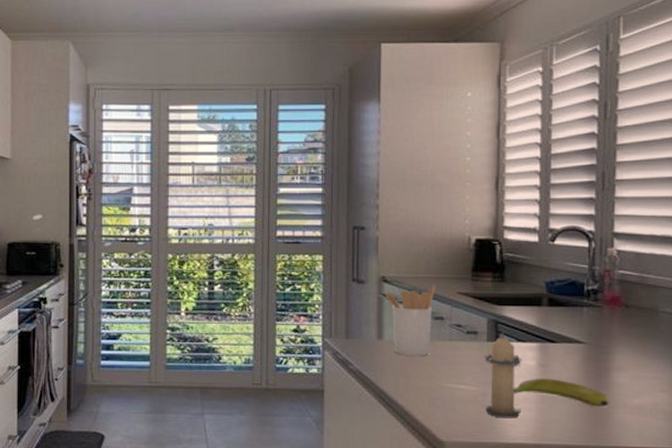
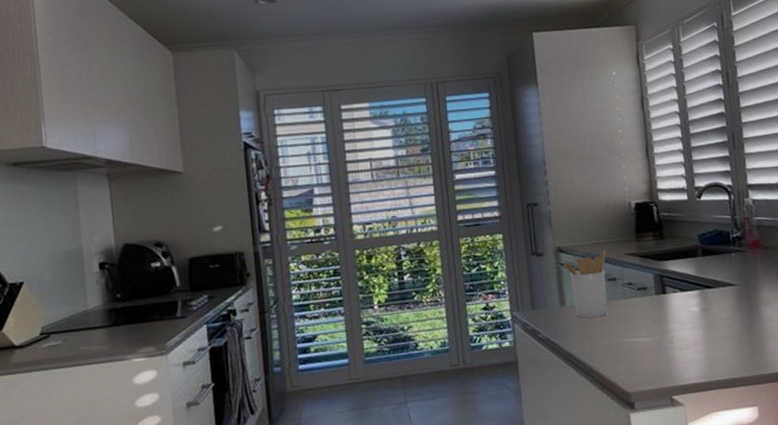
candle: present [484,331,522,419] -> none [654,284,692,363]
banana: present [513,378,609,407] -> none [683,320,763,341]

